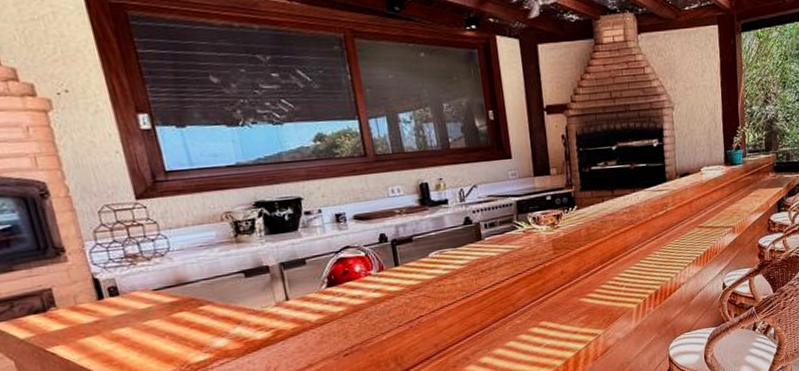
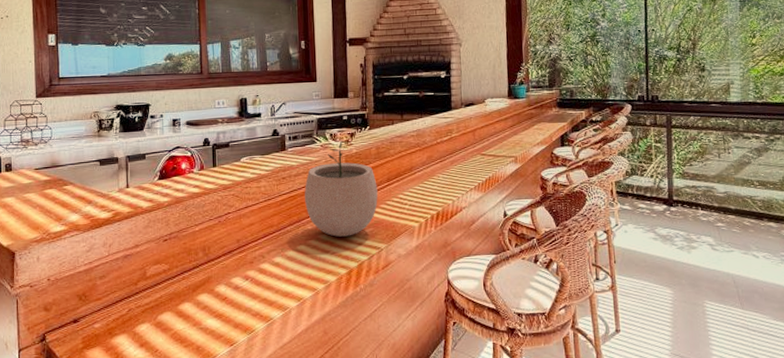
plant pot: none [508,225,592,328] -> present [304,142,378,237]

